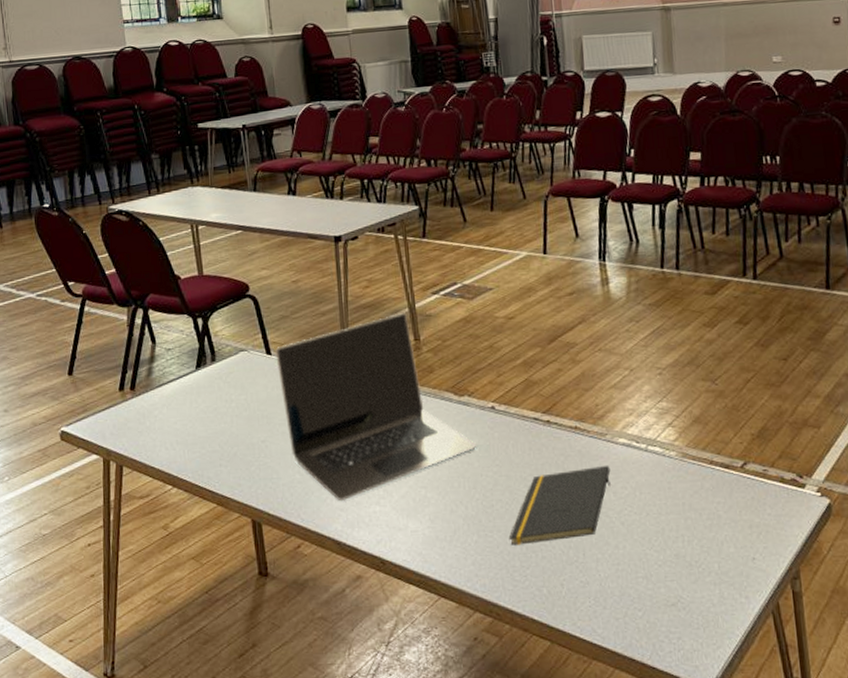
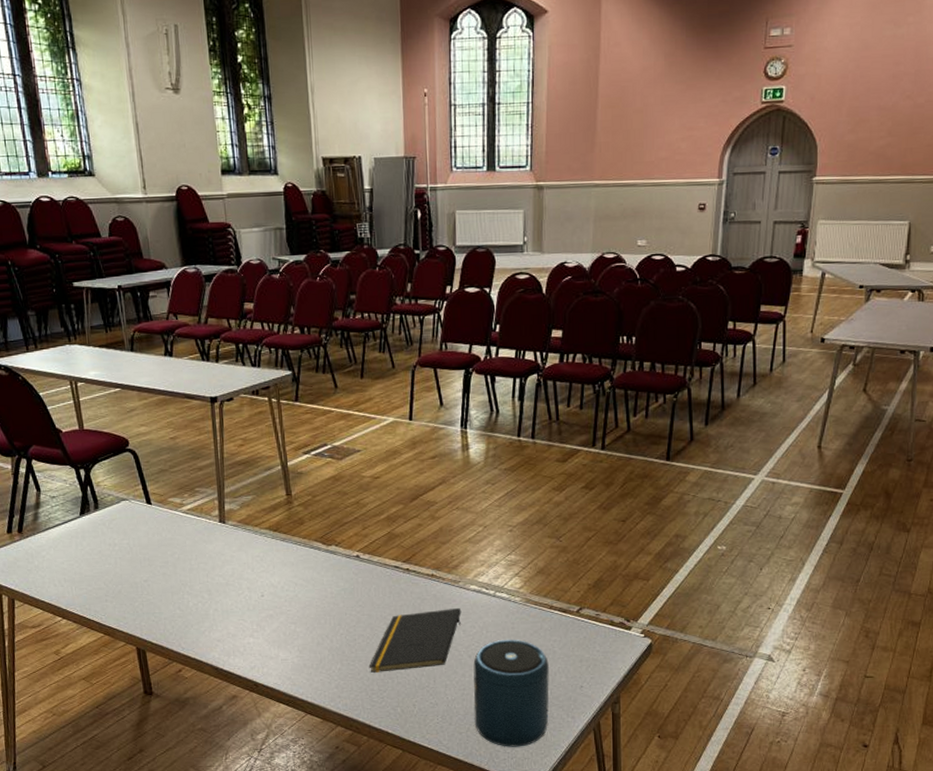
laptop: present [275,313,477,502] -> none [155,470,343,634]
speaker: none [627,501,720,637] -> present [473,639,549,747]

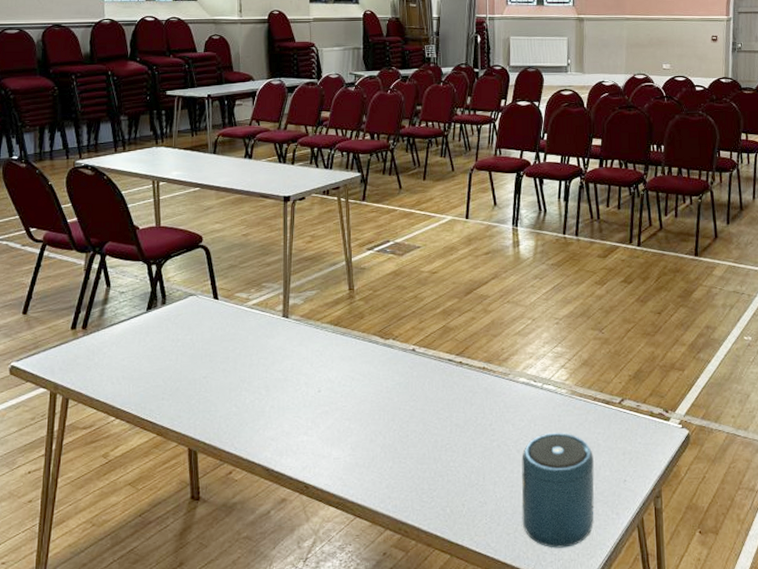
notepad: present [368,607,462,673] -> none [420,400,511,470]

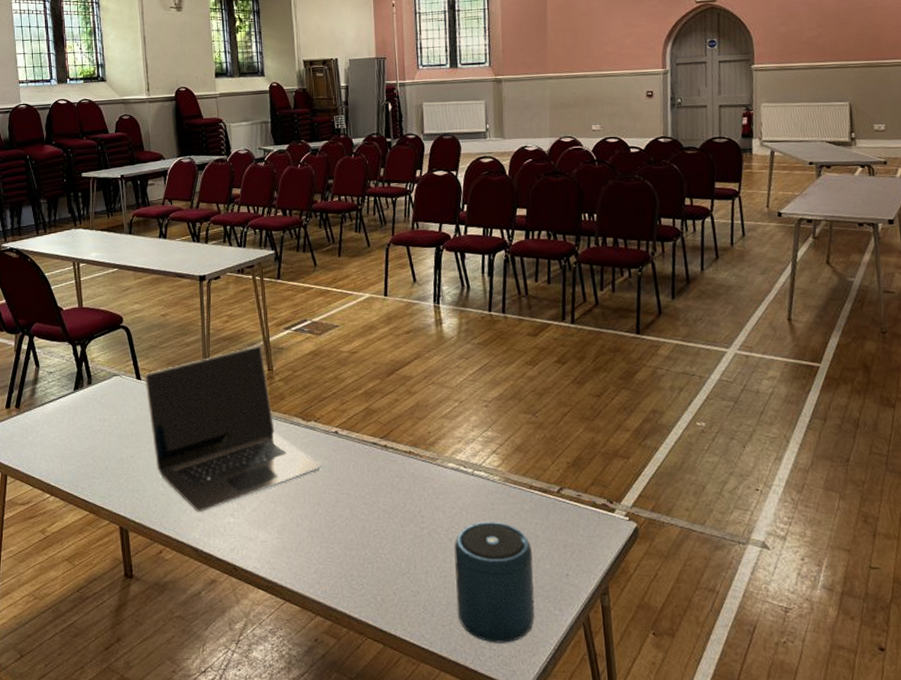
laptop: none [222,266,398,432] -> present [144,346,322,513]

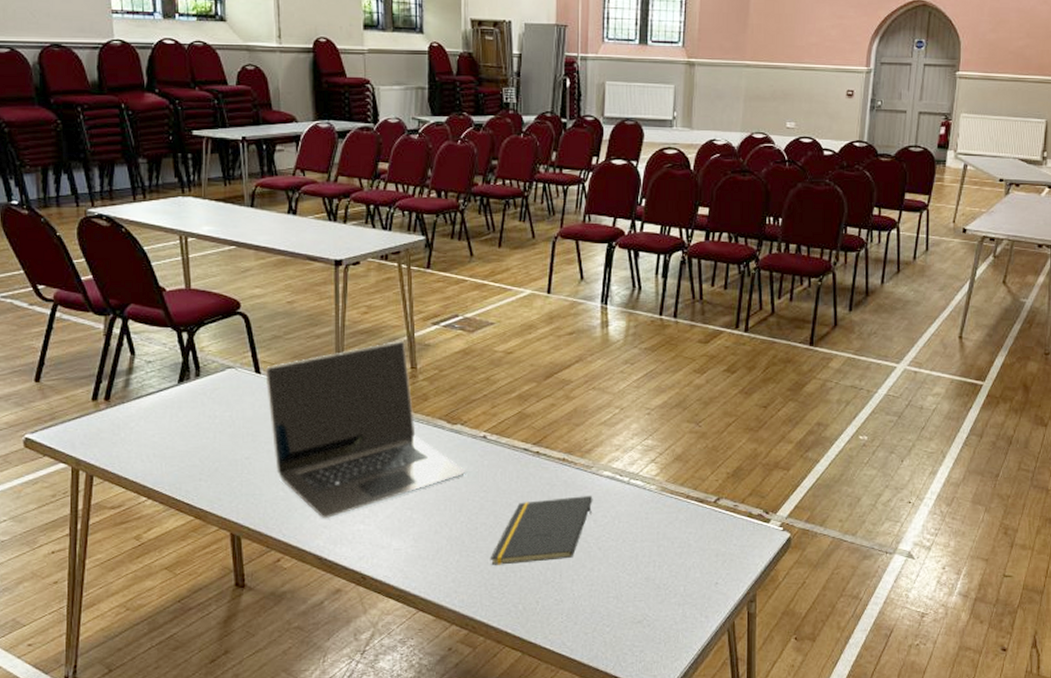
notepad: none [348,486,440,556] -> present [490,495,593,565]
speaker: present [454,521,536,643] -> none [601,530,683,650]

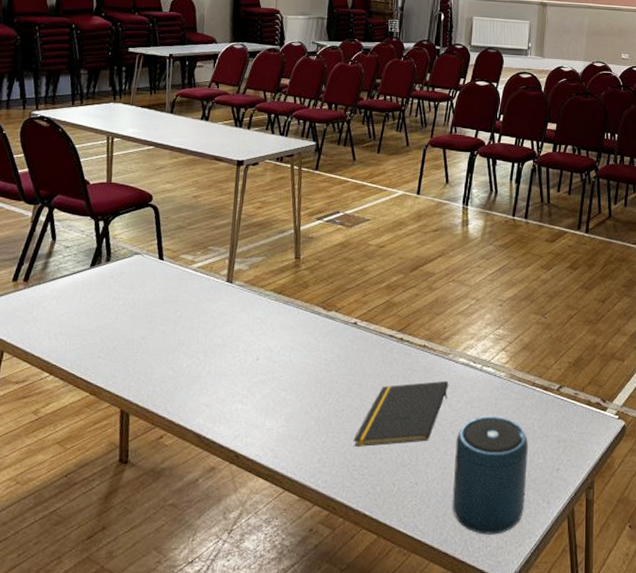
laptop: present [265,341,466,519] -> none [167,233,337,398]
speaker: none [601,530,683,650] -> present [452,415,528,534]

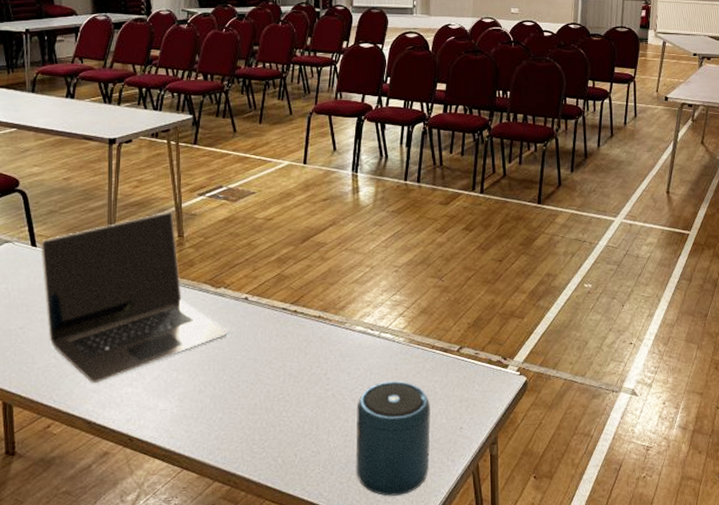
laptop: none [167,233,337,398] -> present [41,212,229,384]
notepad: present [353,380,449,447] -> none [251,349,347,421]

